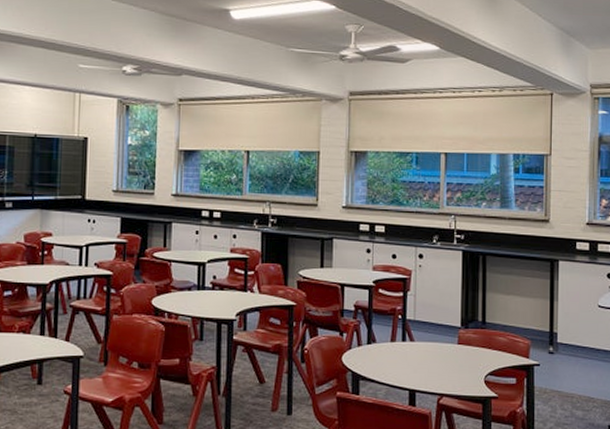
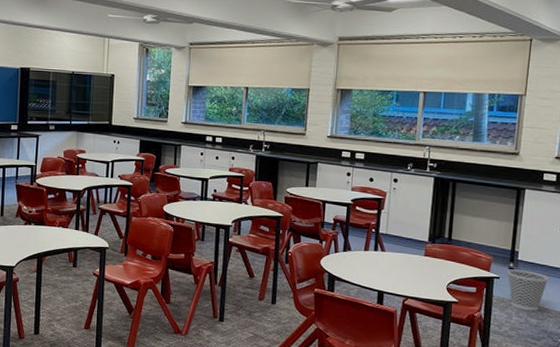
wastebasket: none [547,354,591,401] -> present [507,269,549,311]

